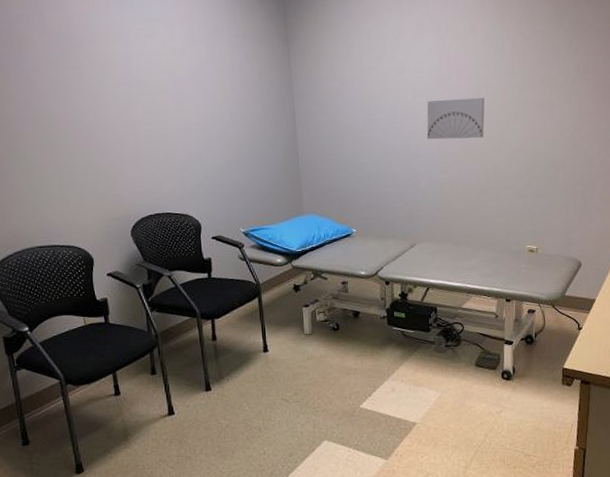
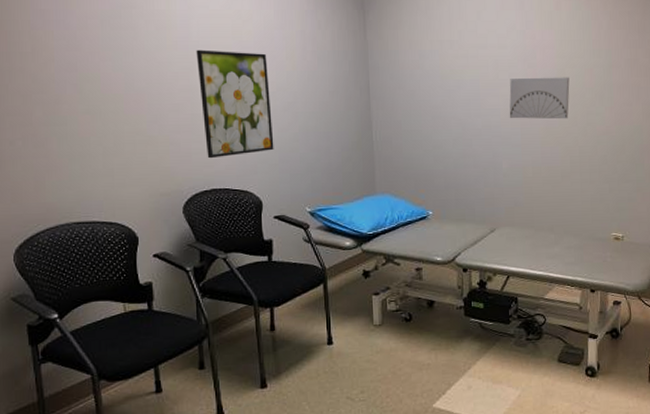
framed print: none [136,85,210,186] -> present [196,49,274,159]

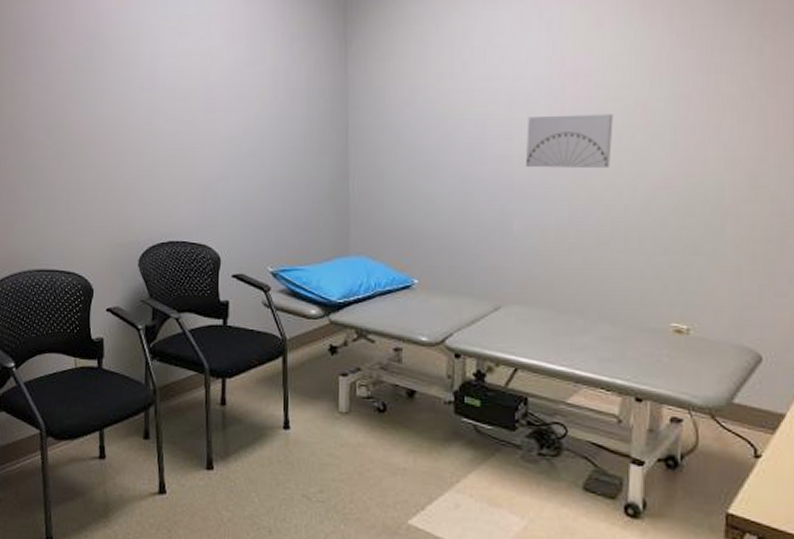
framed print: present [196,49,274,159] -> none [162,91,237,208]

